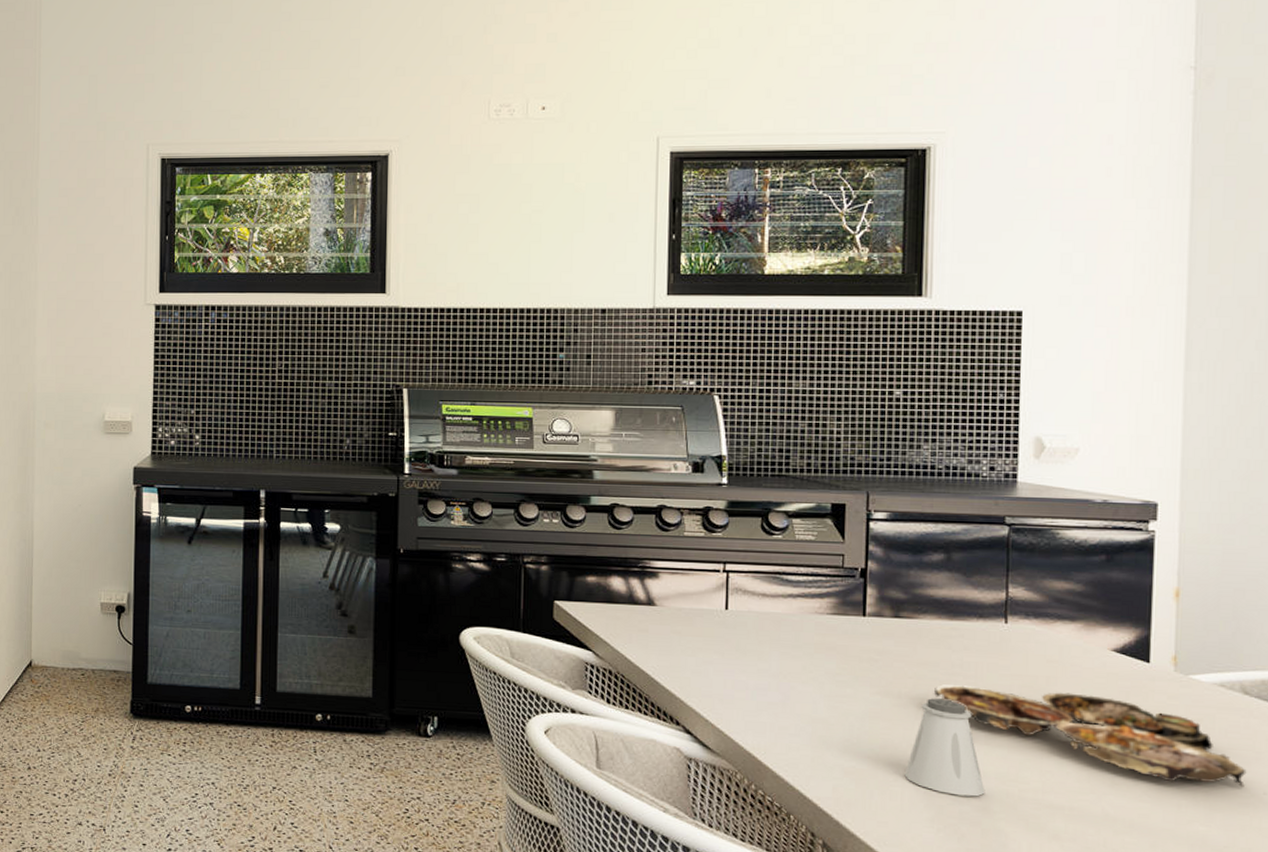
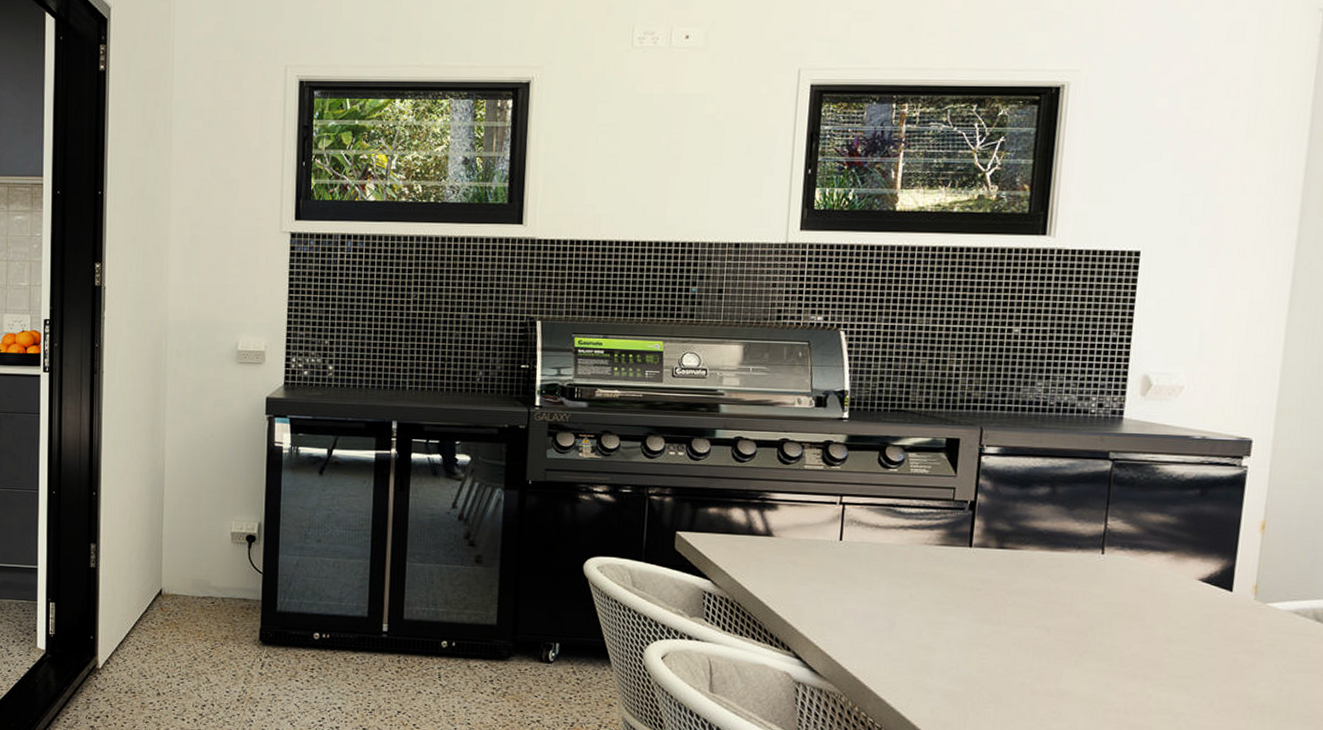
saltshaker: present [904,698,985,797] -> none [998,625,1072,717]
serving platter: present [933,684,1247,787] -> none [1030,611,1312,707]

